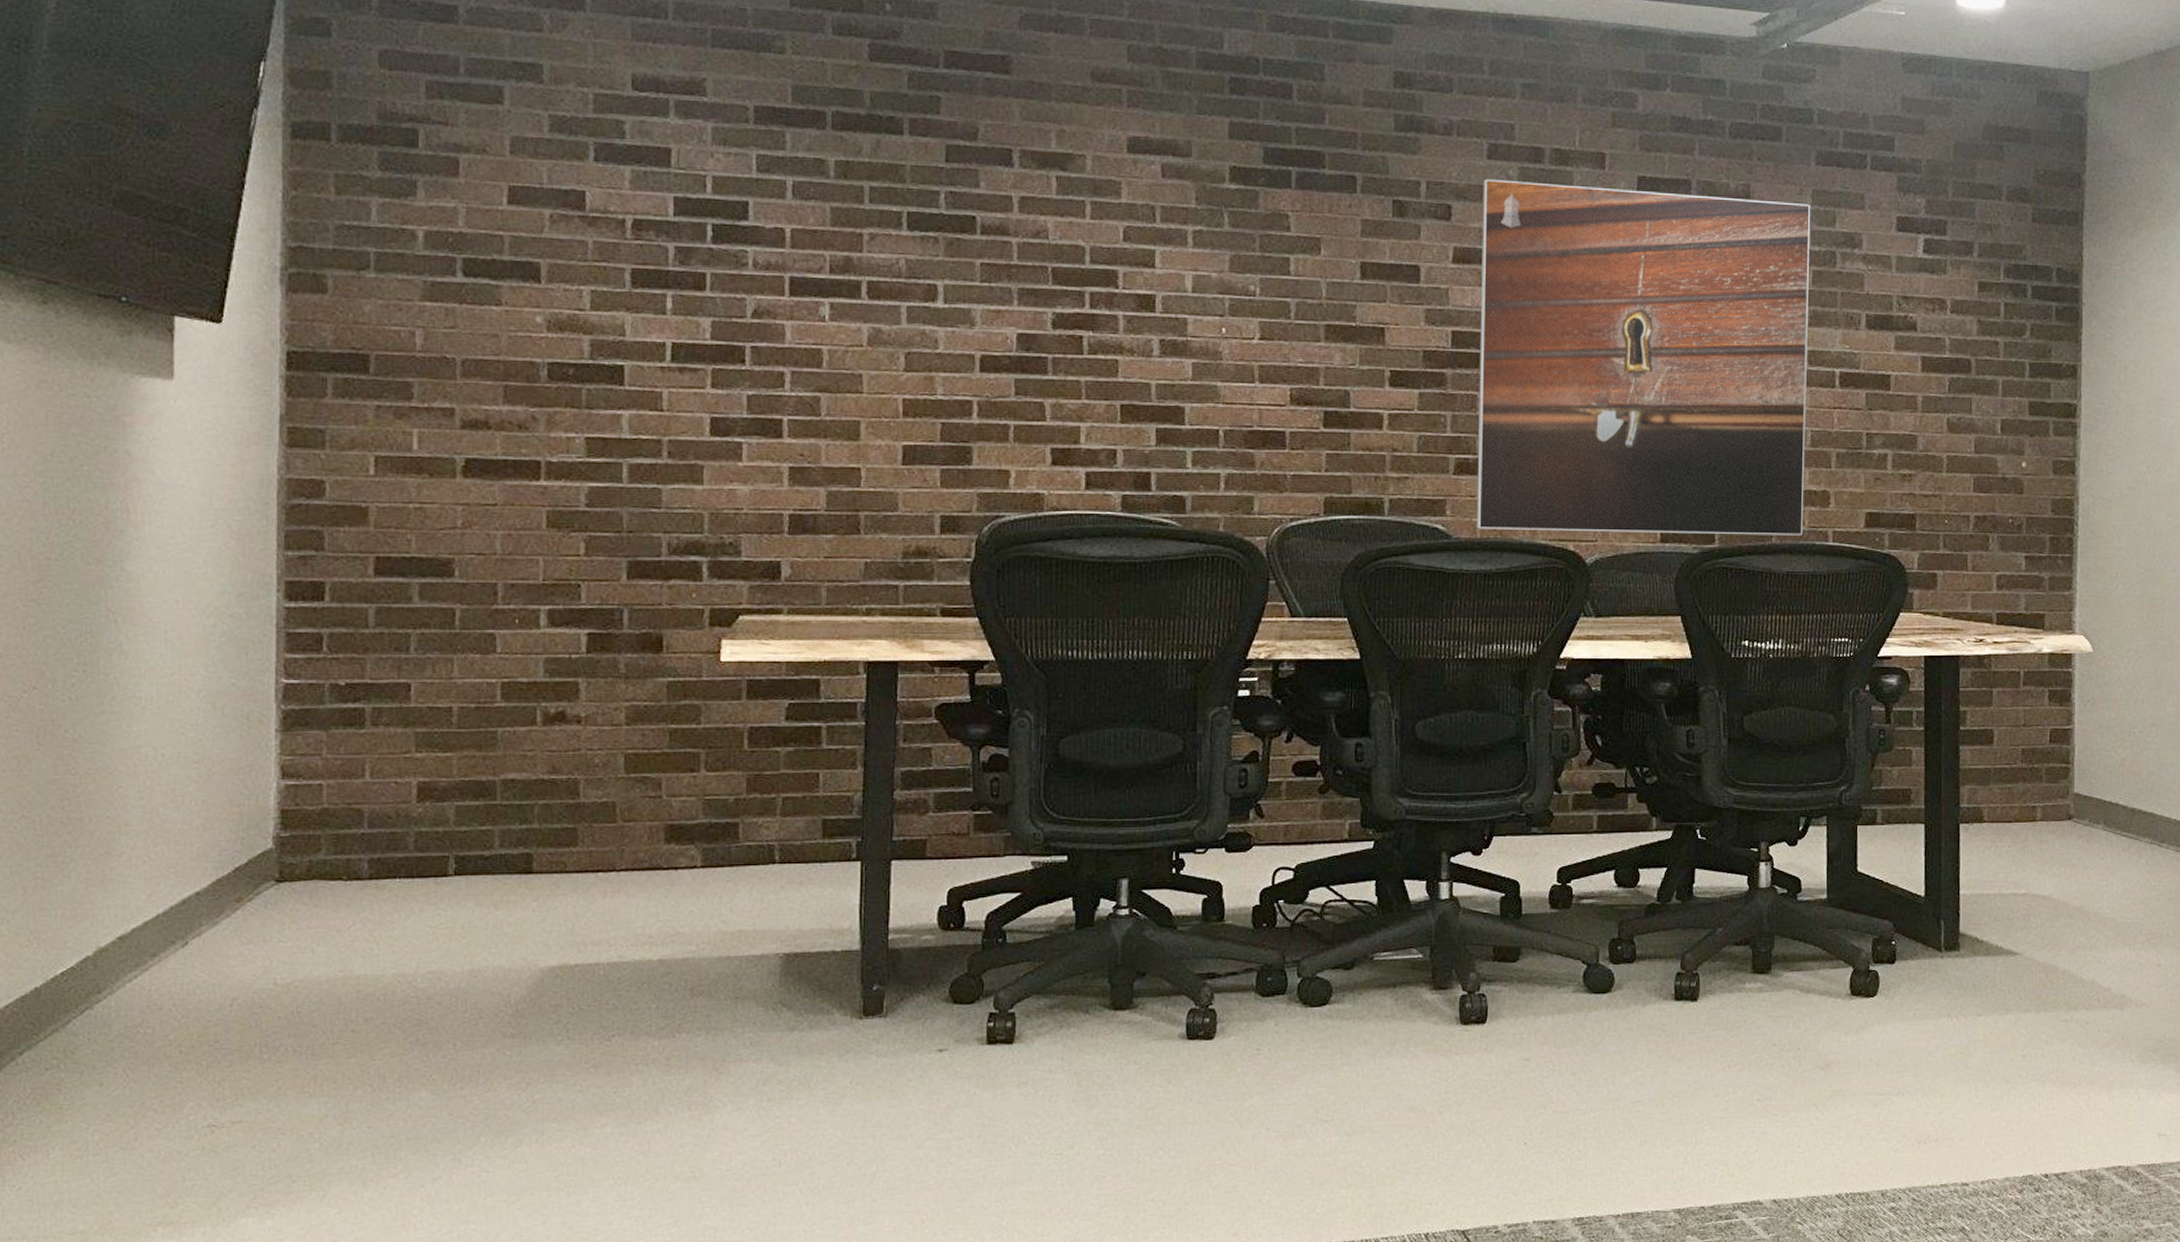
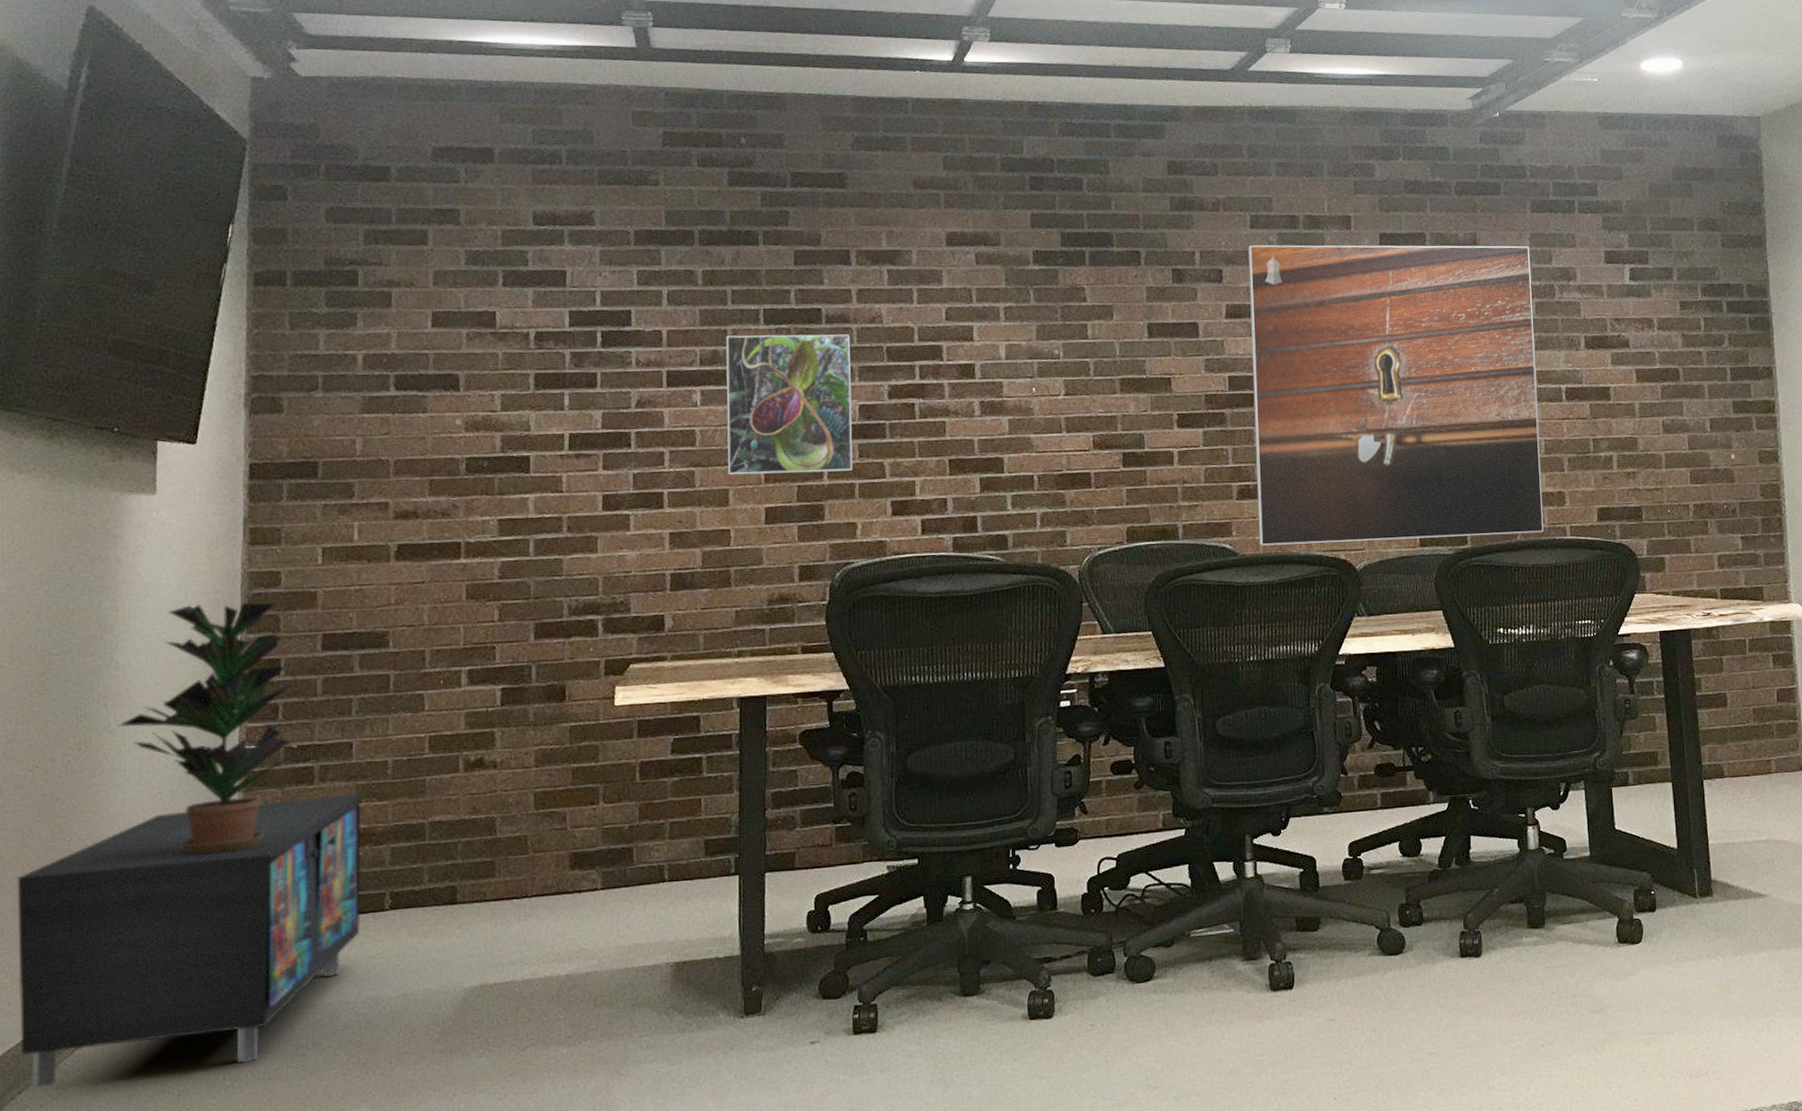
storage cabinet: none [13,743,421,1049] -> present [17,794,362,1088]
potted plant: none [130,512,342,798] -> present [118,602,295,854]
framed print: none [859,240,1010,409] -> present [726,334,853,475]

